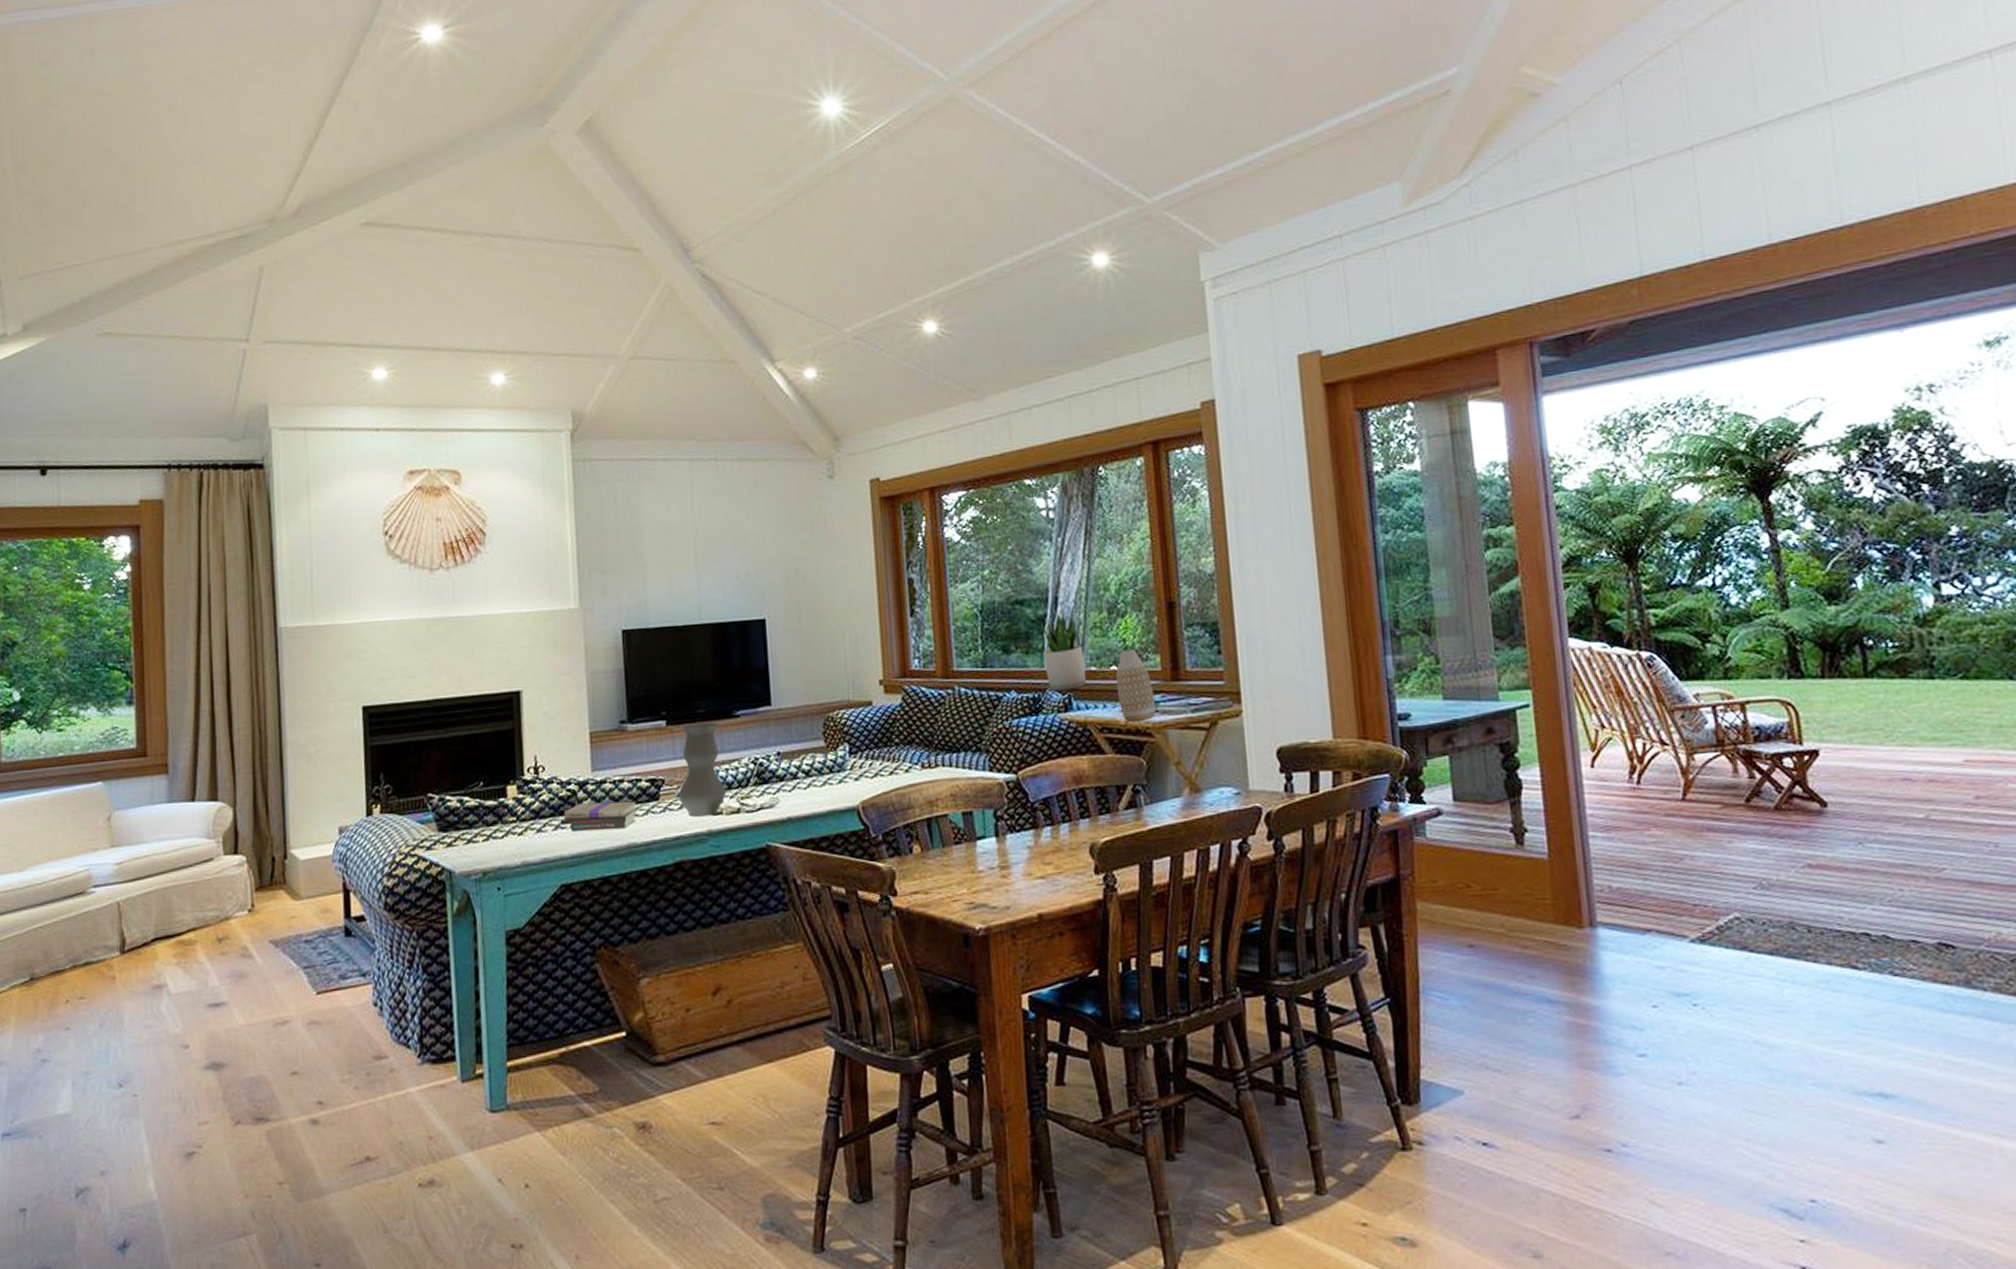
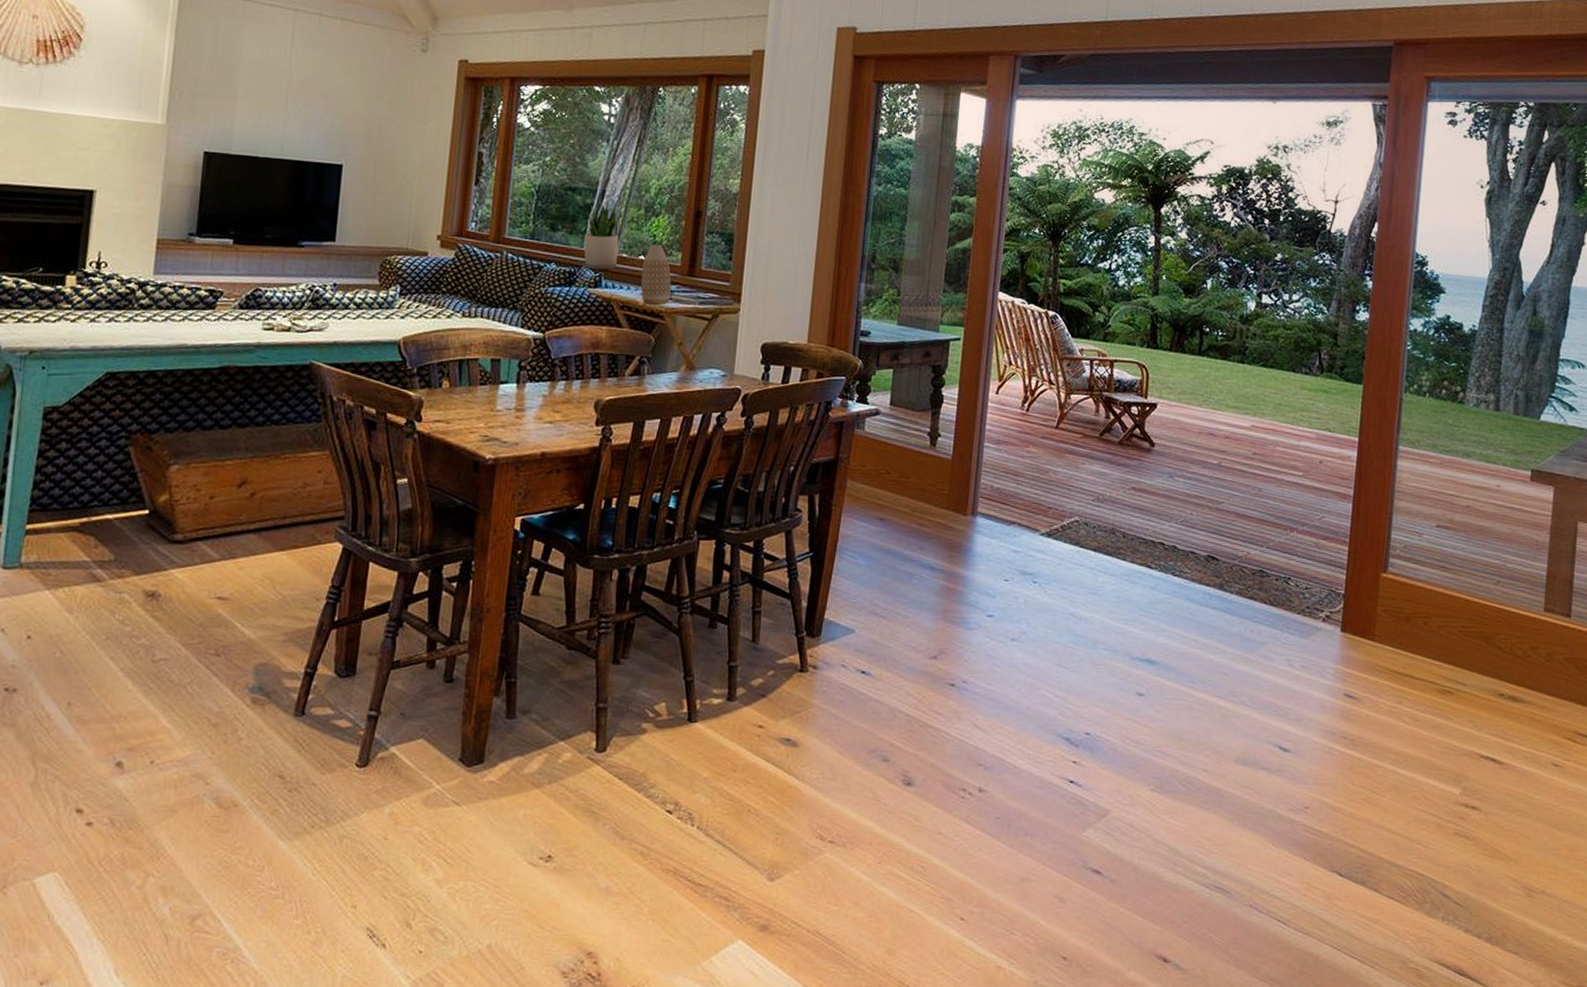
books: present [561,801,636,831] -> none [115,302,192,331]
vase: present [679,722,726,817] -> none [234,245,284,330]

